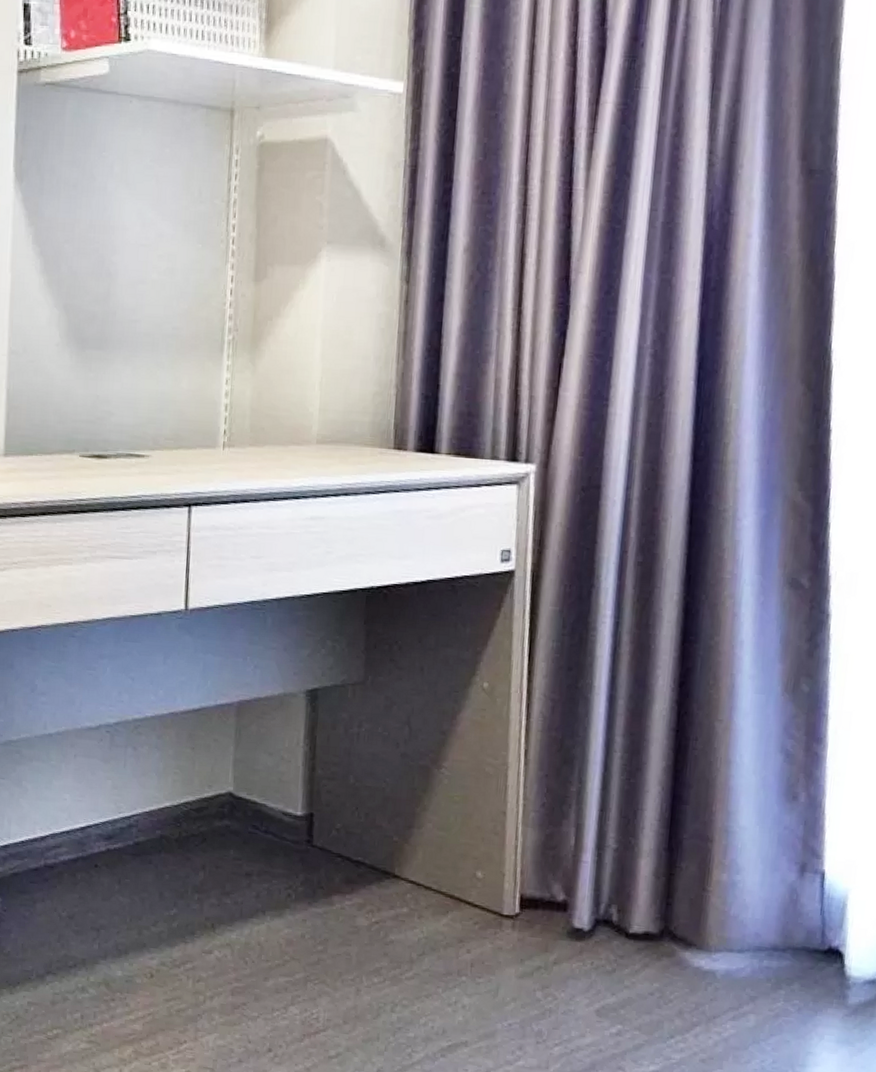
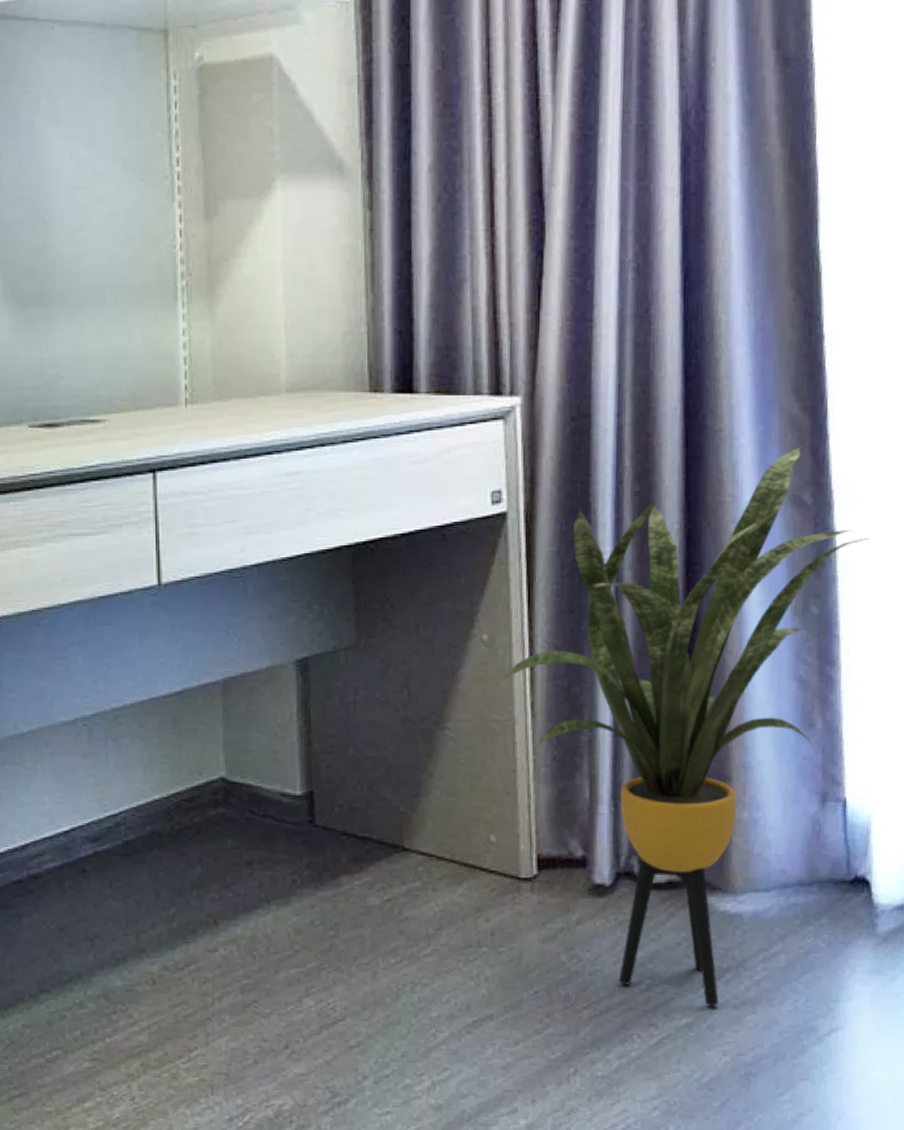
house plant: none [498,532,864,1057] -> present [501,446,870,1007]

